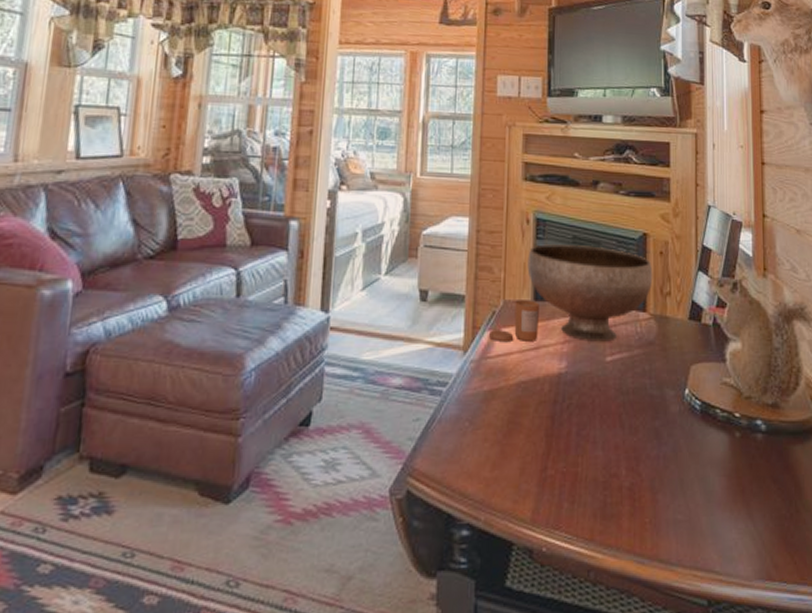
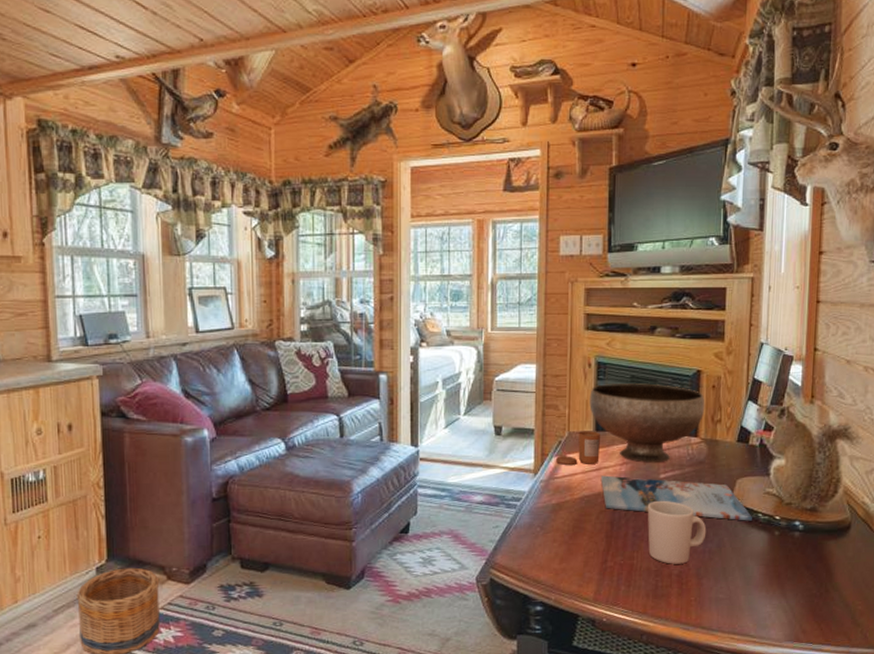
magazine: none [539,356,711,418] -> present [600,475,753,521]
mug: none [592,389,660,474] -> present [647,500,707,564]

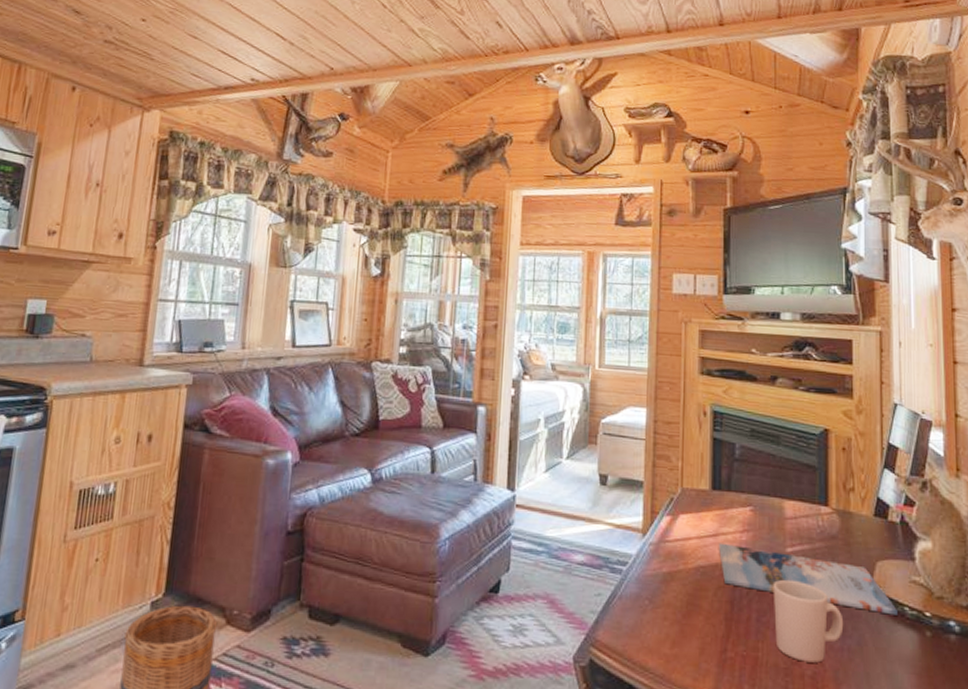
candle: present [555,431,600,465] -> none [666,488,717,529]
bowl: present [589,383,705,463] -> none [705,436,835,533]

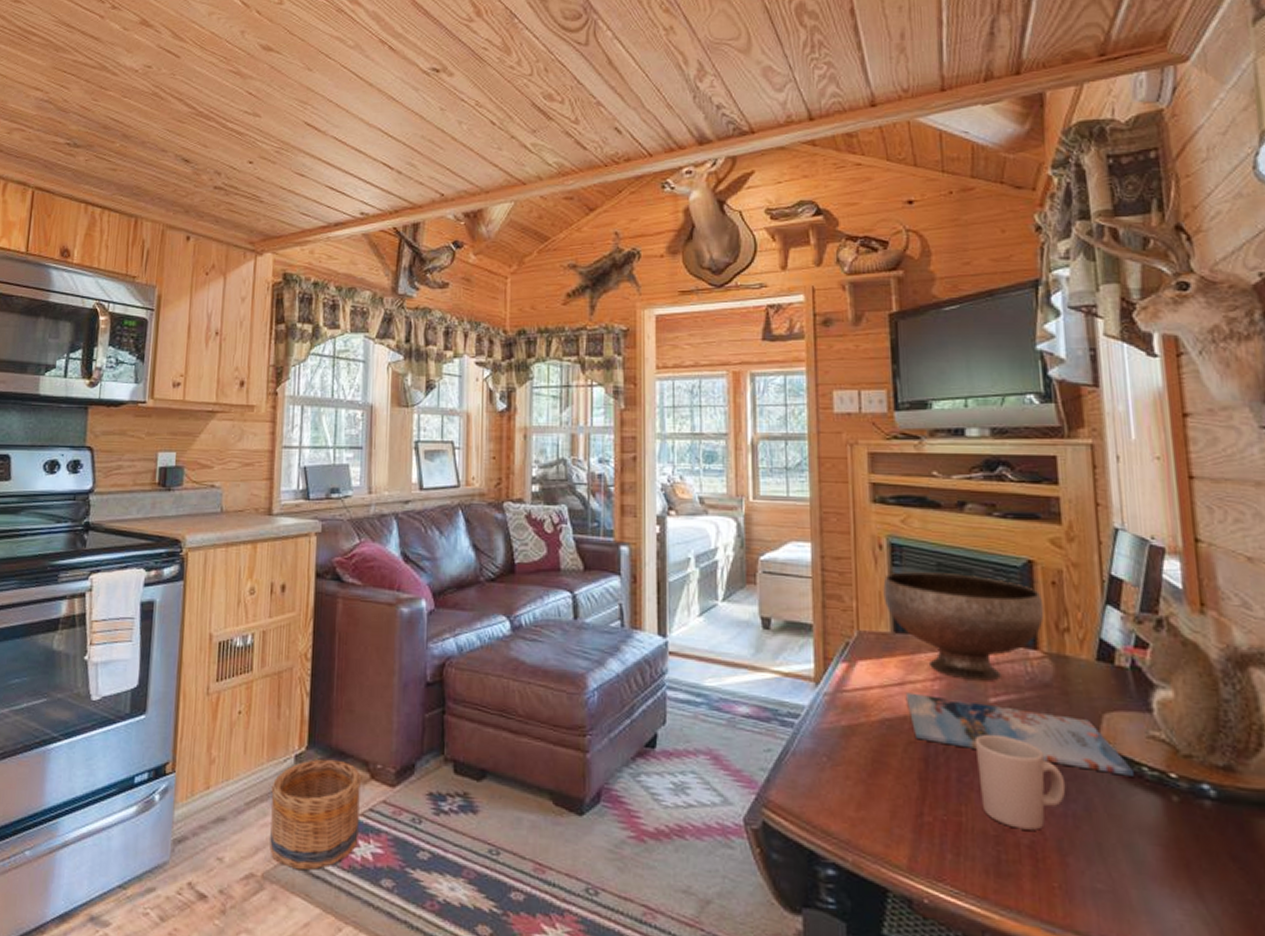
bowl: none [705,436,835,533] -> present [883,572,1045,681]

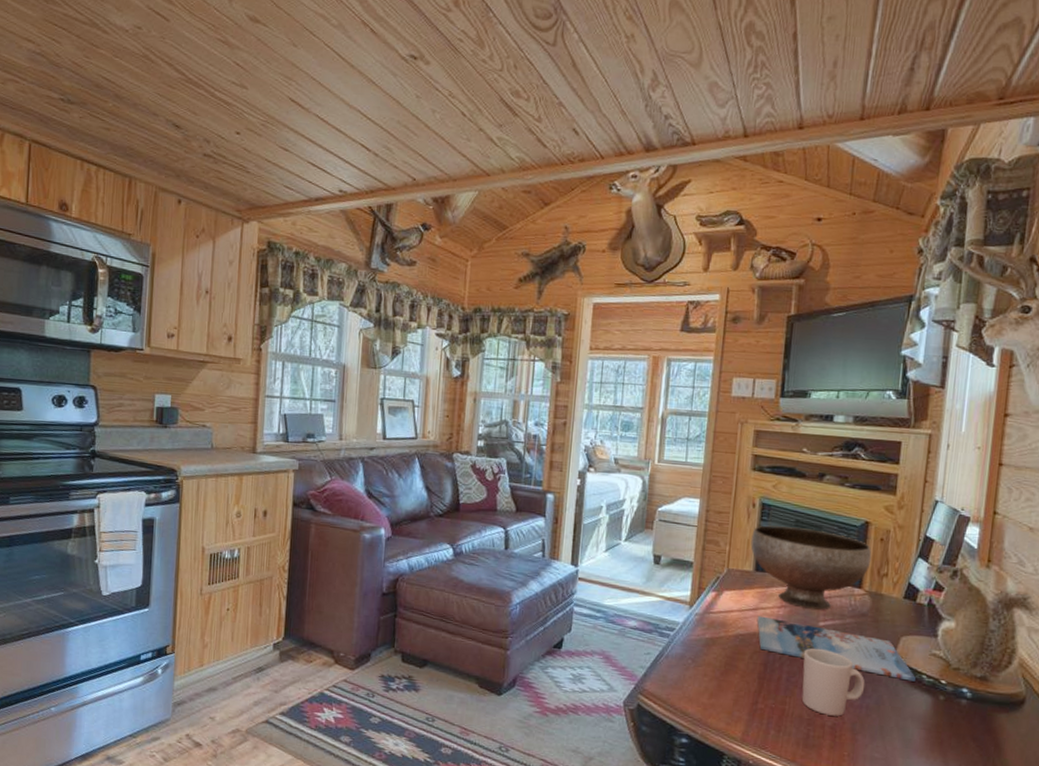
basket: present [269,759,362,871] -> none [252,647,328,728]

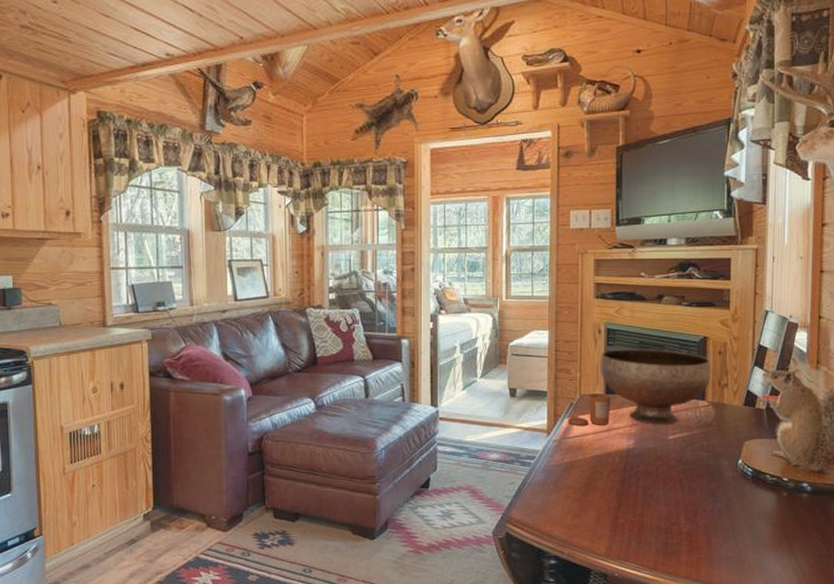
candle: none [712,569,760,604] -> present [567,394,610,426]
magazine: present [757,616,917,682] -> none [611,436,761,482]
mug: present [801,648,865,716] -> none [656,460,715,522]

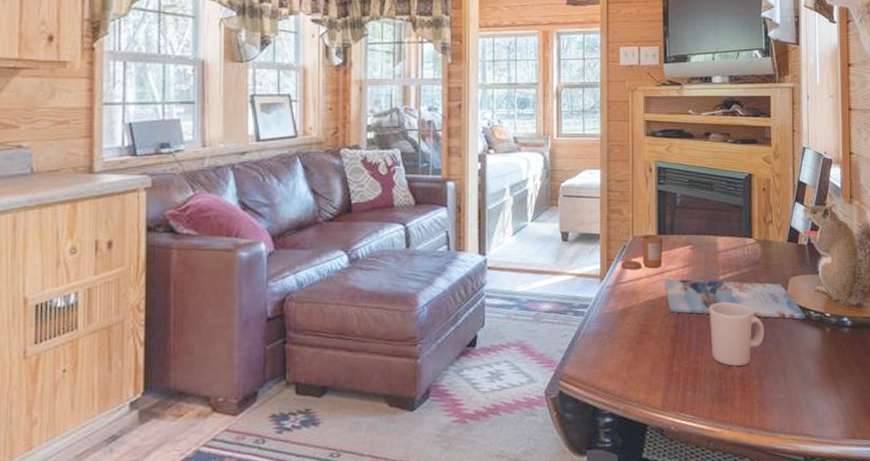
bowl: present [600,349,712,424] -> none [651,187,758,265]
magazine: none [611,436,761,482] -> present [664,278,806,319]
mug: none [656,460,715,522] -> present [709,301,765,367]

